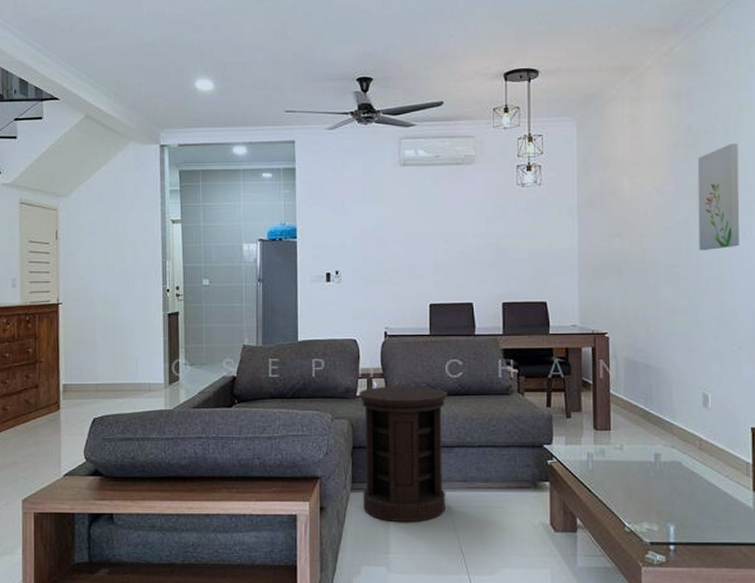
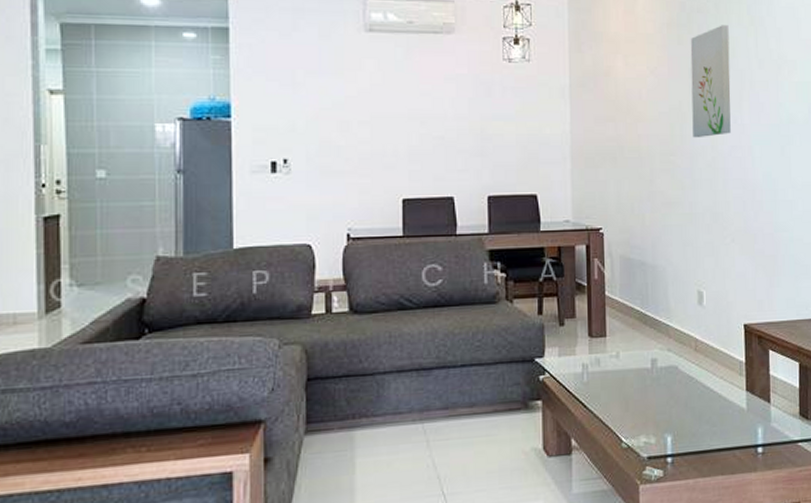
side table: present [358,386,448,523] -> none [313,298,426,467]

